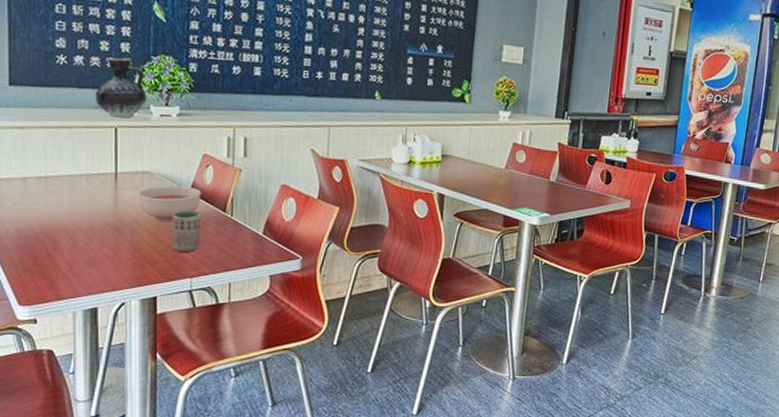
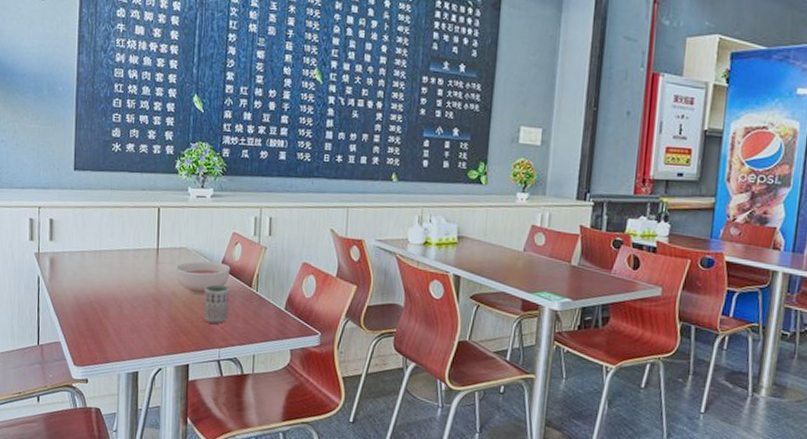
ceramic jug: present [95,57,147,118] -> none [142,144,186,199]

